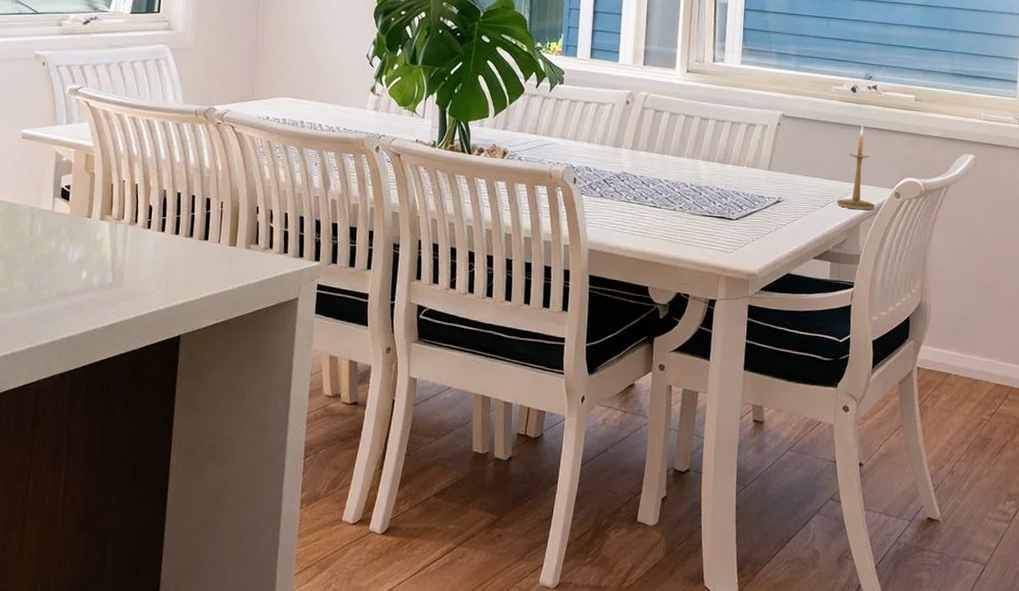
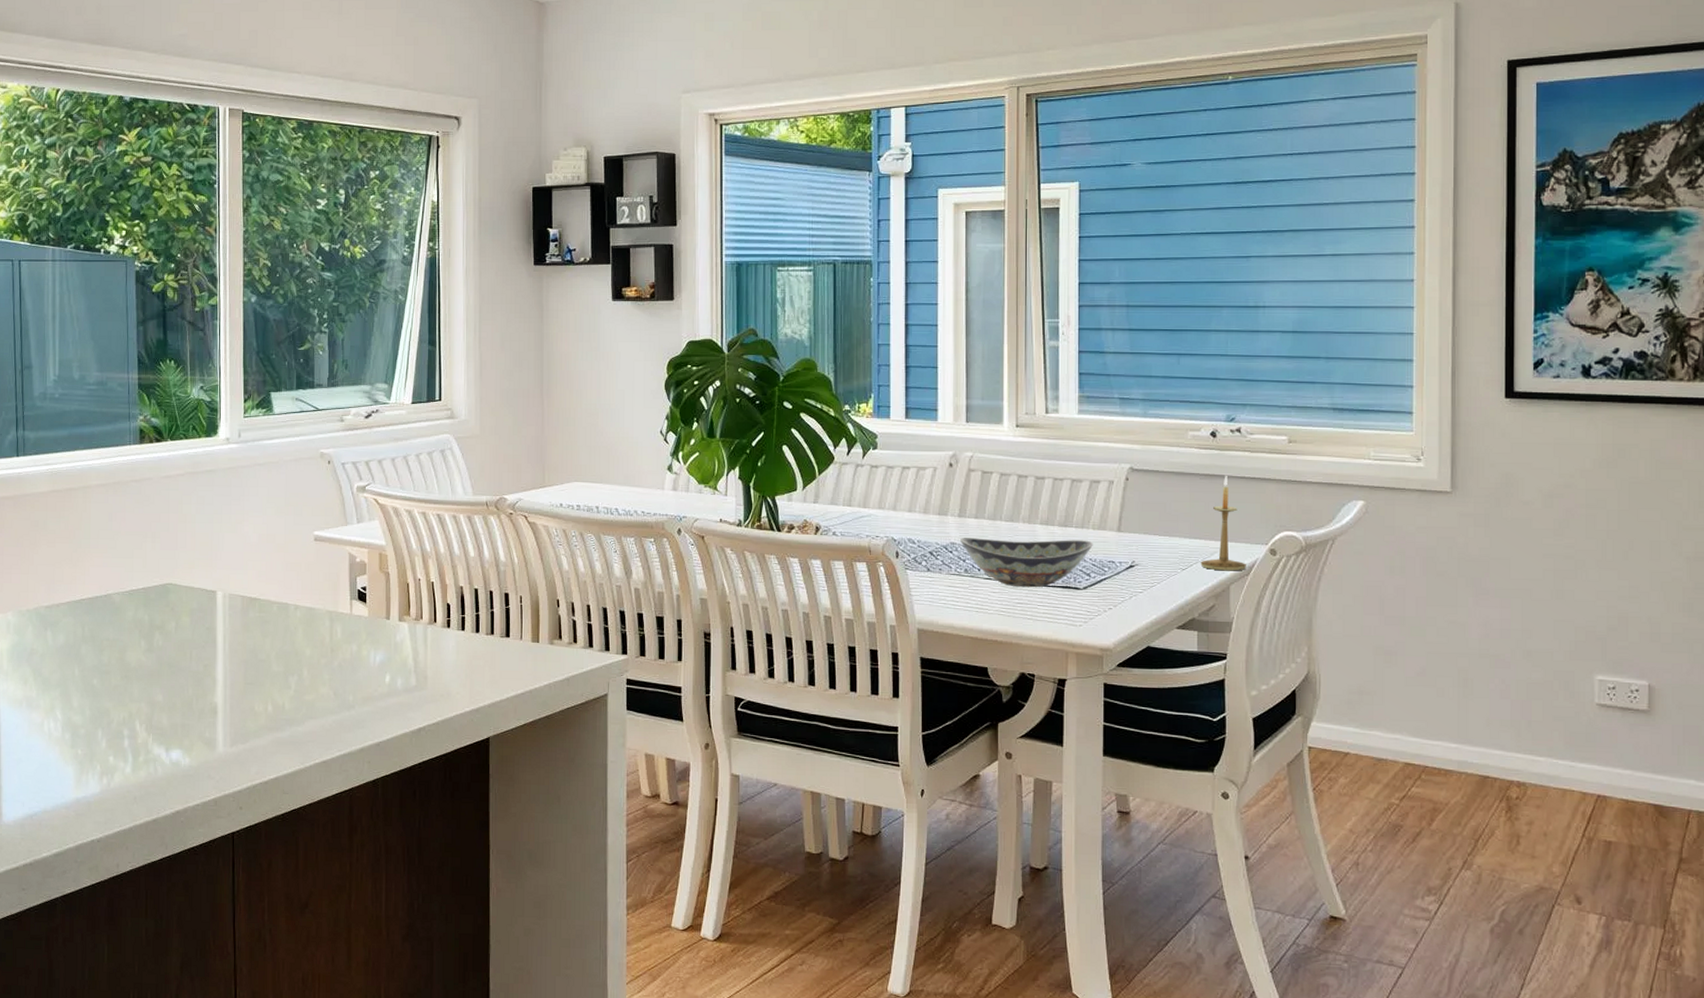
decorative bowl: none [631,168,747,217] -> present [960,538,1093,588]

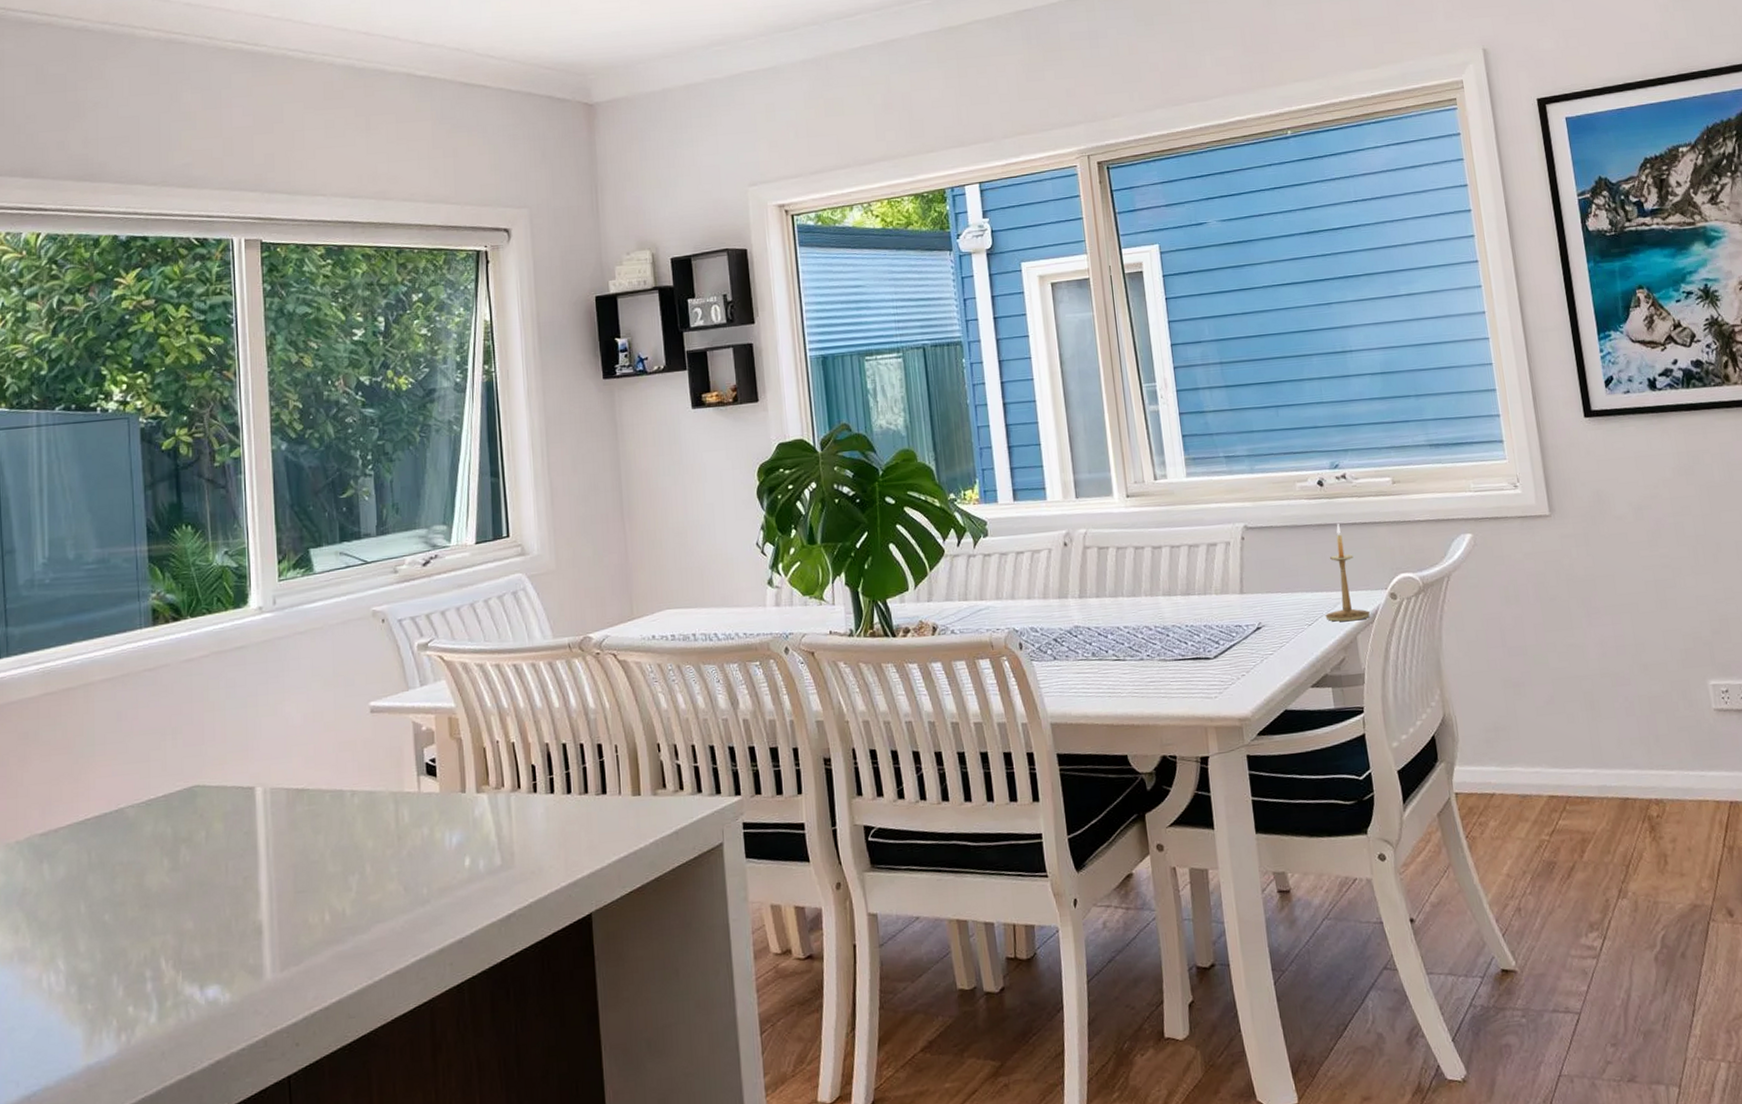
decorative bowl: present [960,538,1093,588] -> none [1084,606,1218,665]

